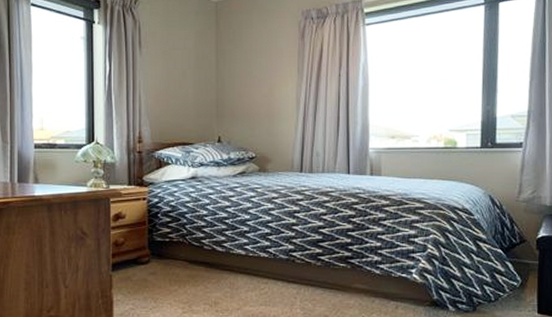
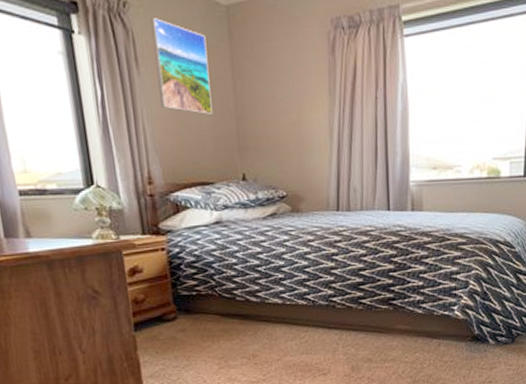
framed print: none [154,12,197,87] -> present [150,18,213,114]

